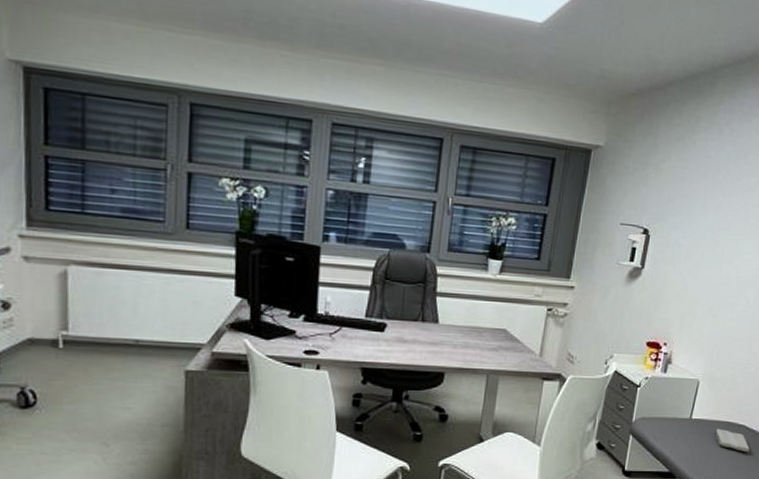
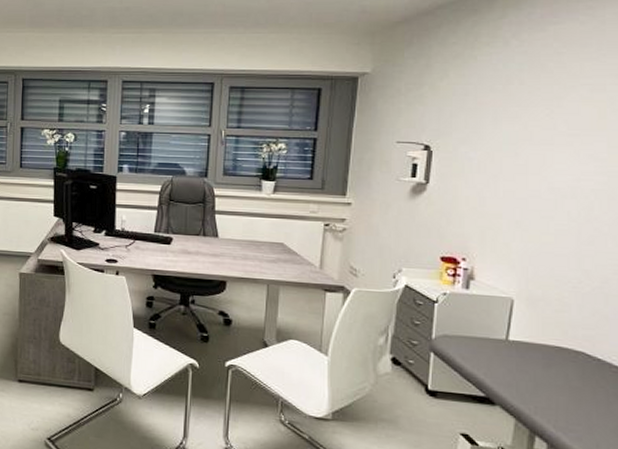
washcloth: present [715,428,750,453] -> none [543,353,596,385]

